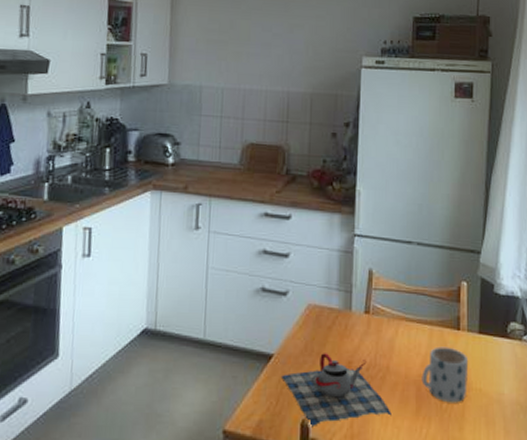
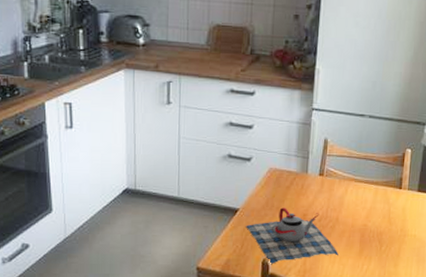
mug: present [421,346,469,403] -> none [365,202,407,246]

